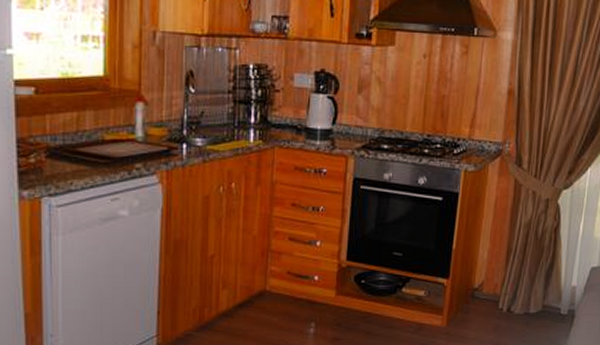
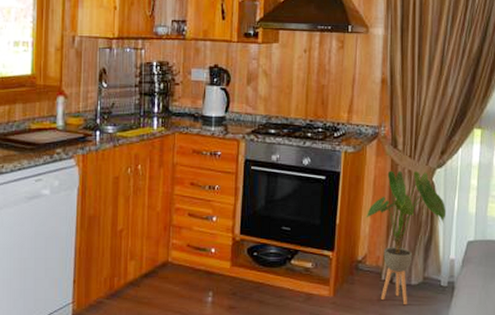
house plant: none [484,192,571,335] -> present [365,171,447,305]

